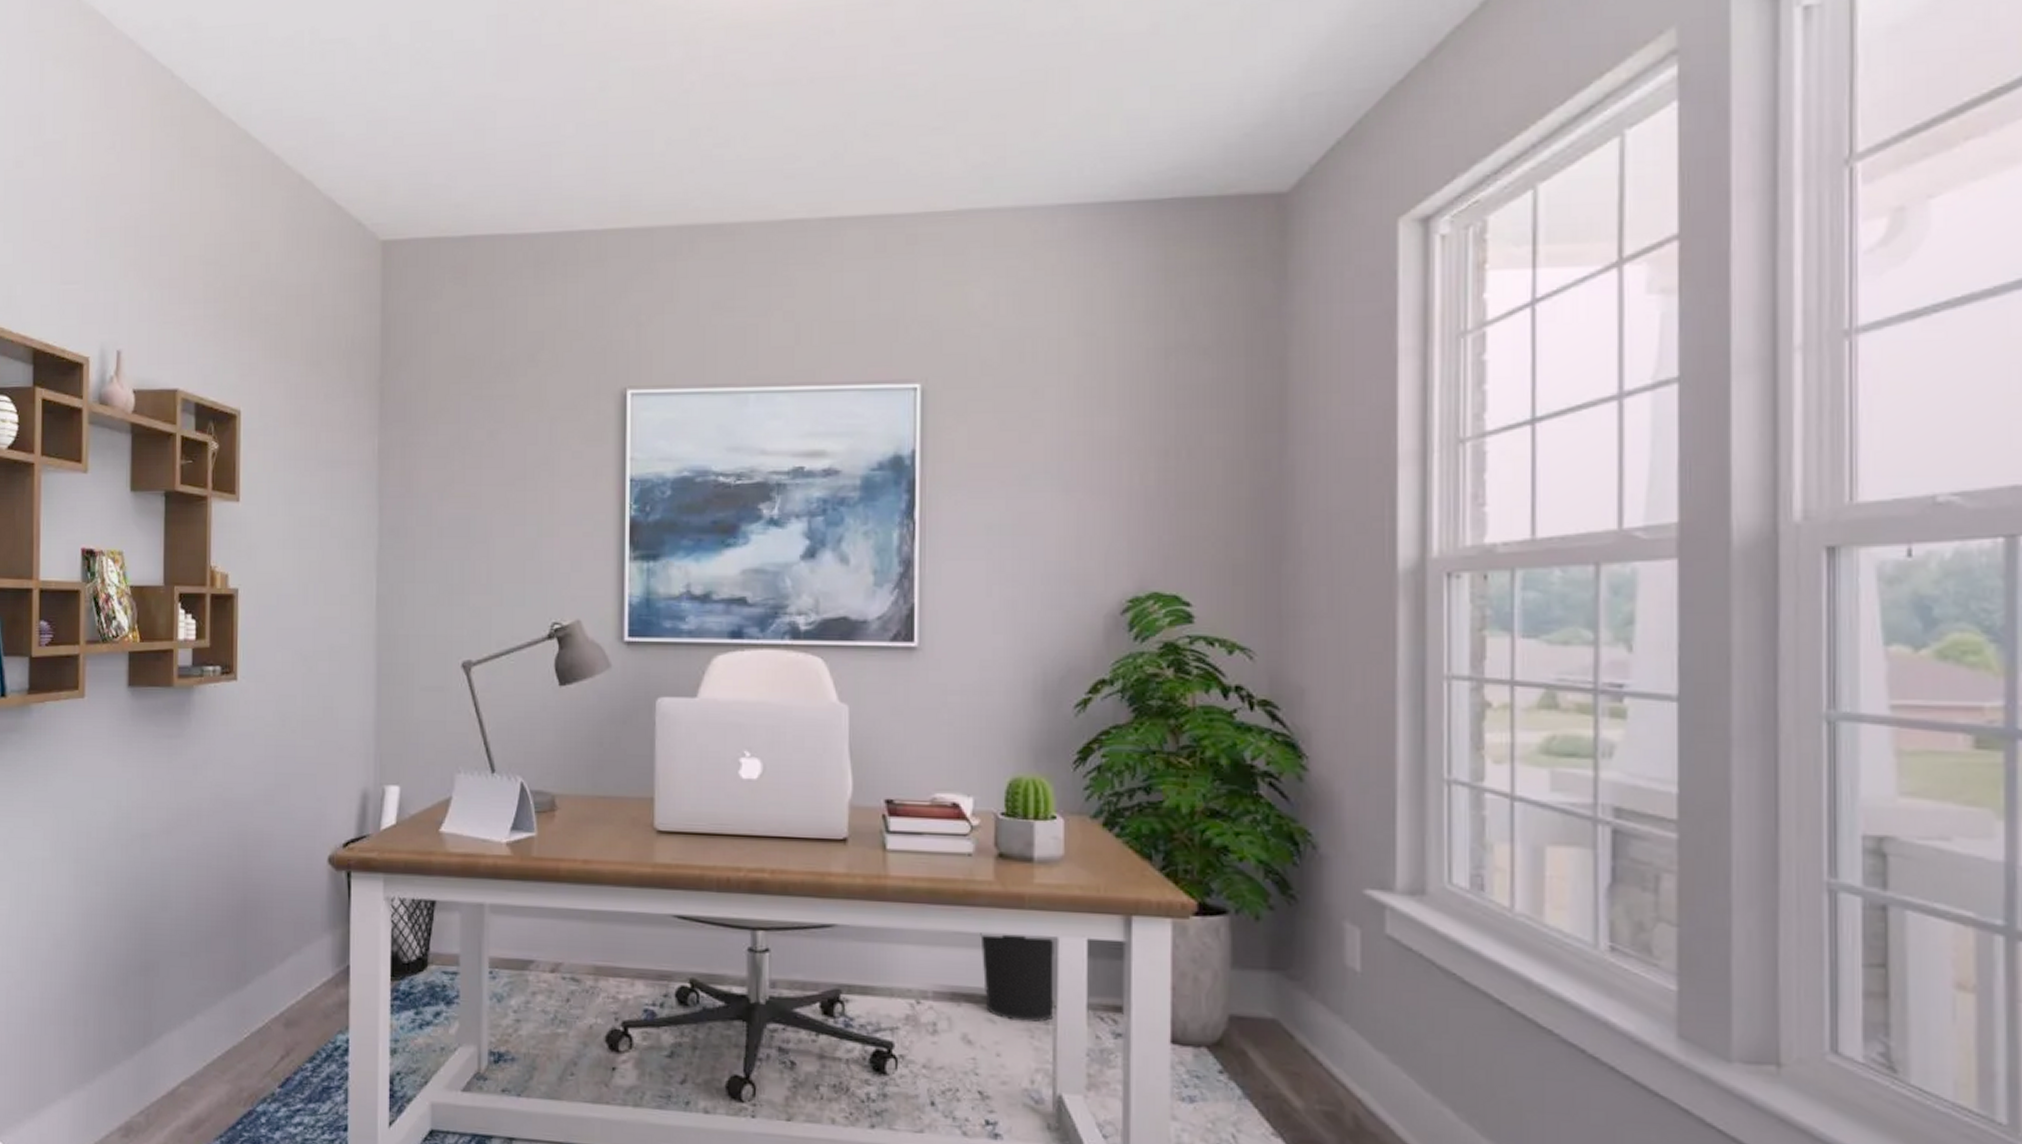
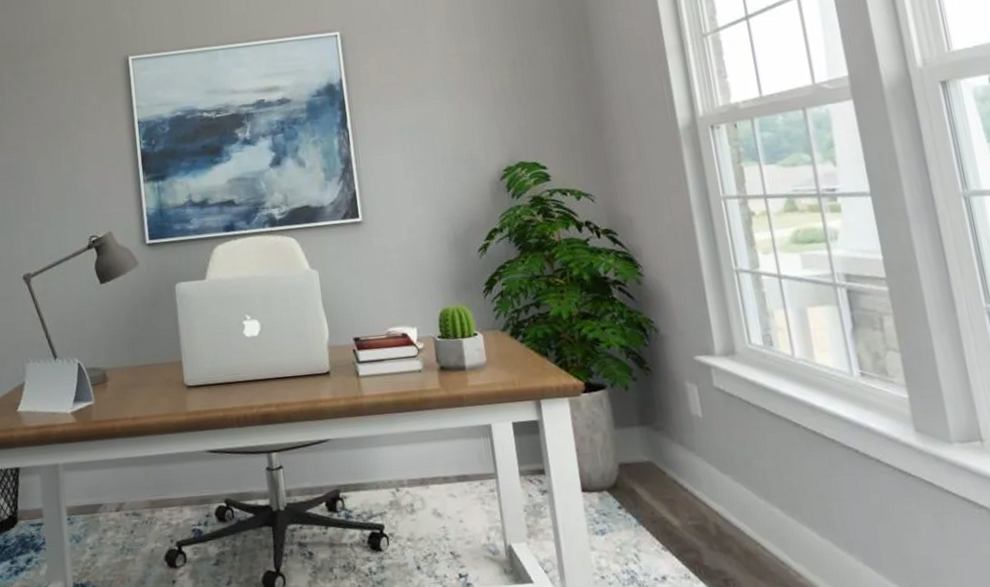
wastebasket: present [980,933,1056,1023] -> none [435,425,498,494]

